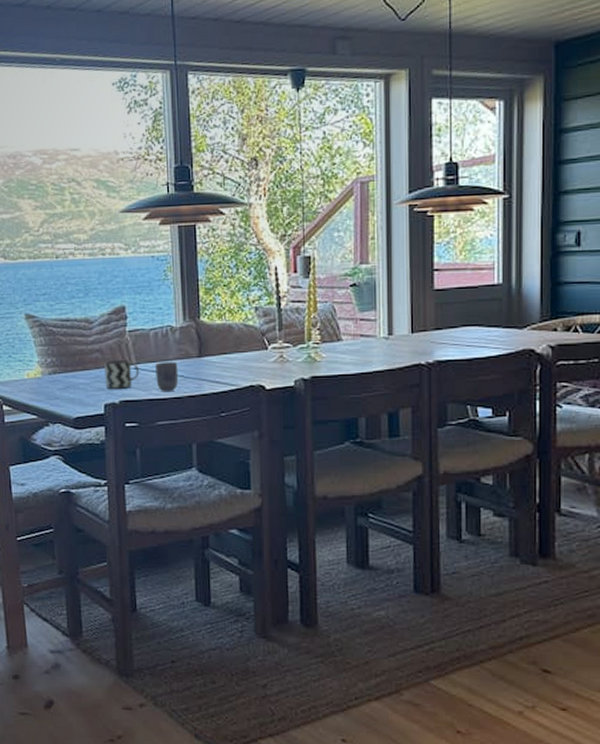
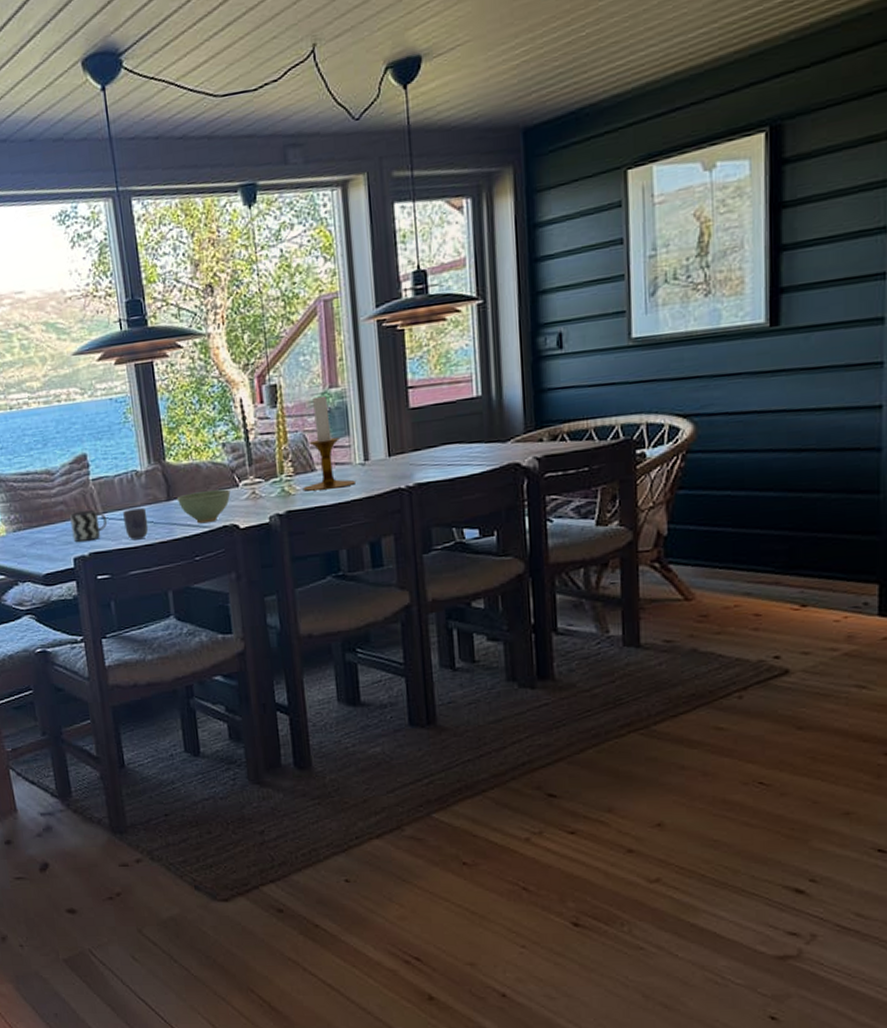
bowl: none [207,351,259,382] -> present [176,489,231,524]
candlestick: none [328,271,380,359] -> present [302,395,357,491]

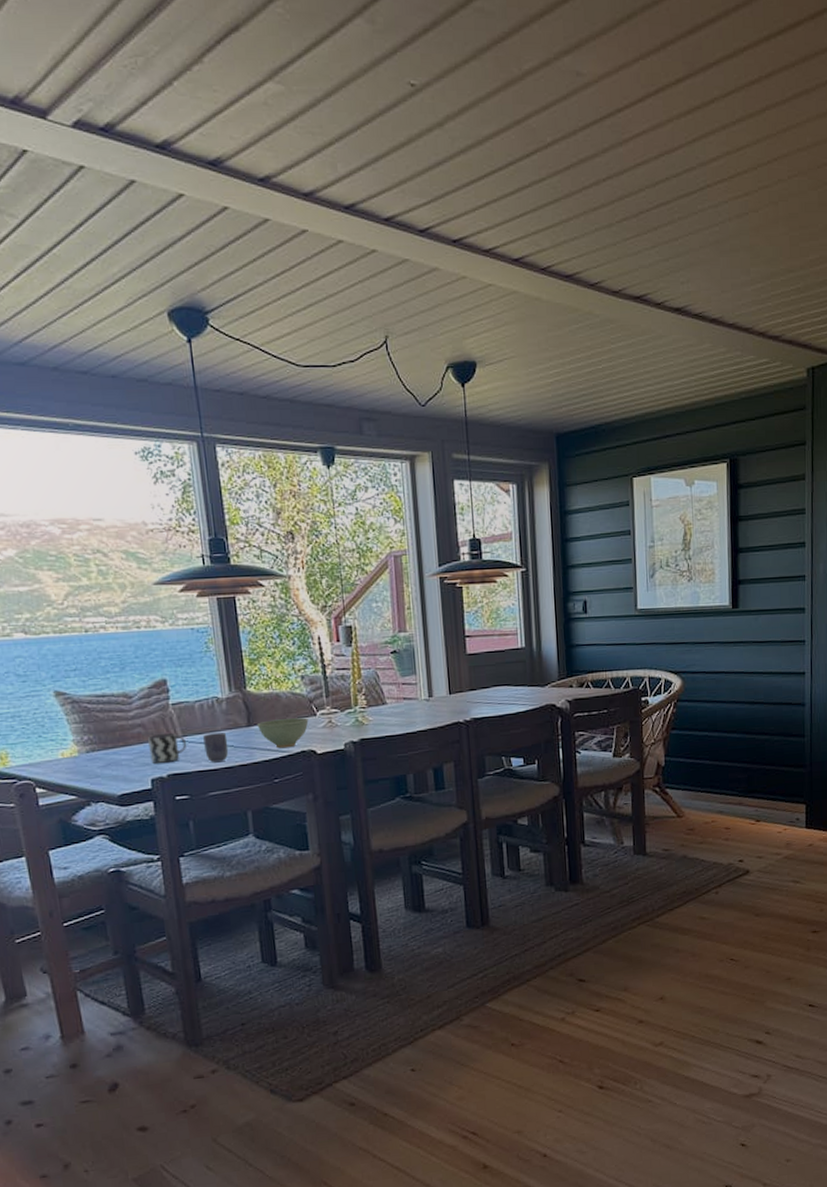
candlestick: present [302,395,357,491] -> none [374,639,422,722]

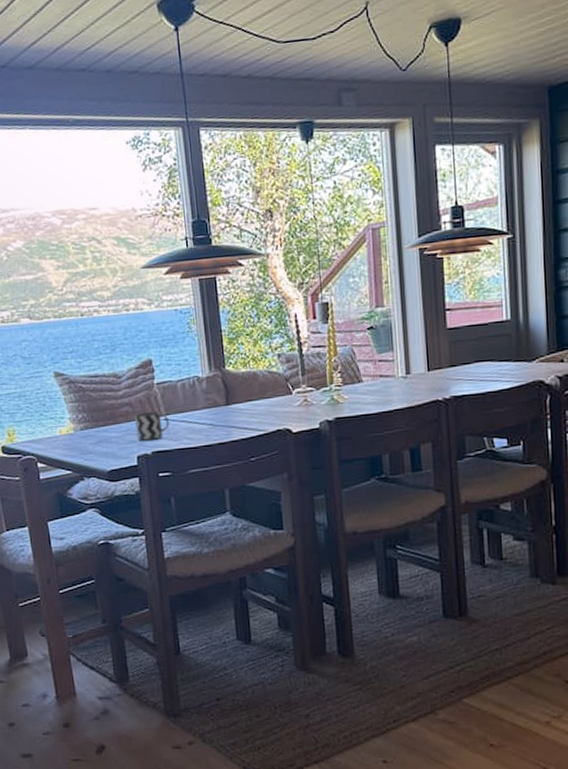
cup: present [203,733,229,763] -> none [185,411,208,441]
bowl: present [256,718,309,749] -> none [234,396,285,427]

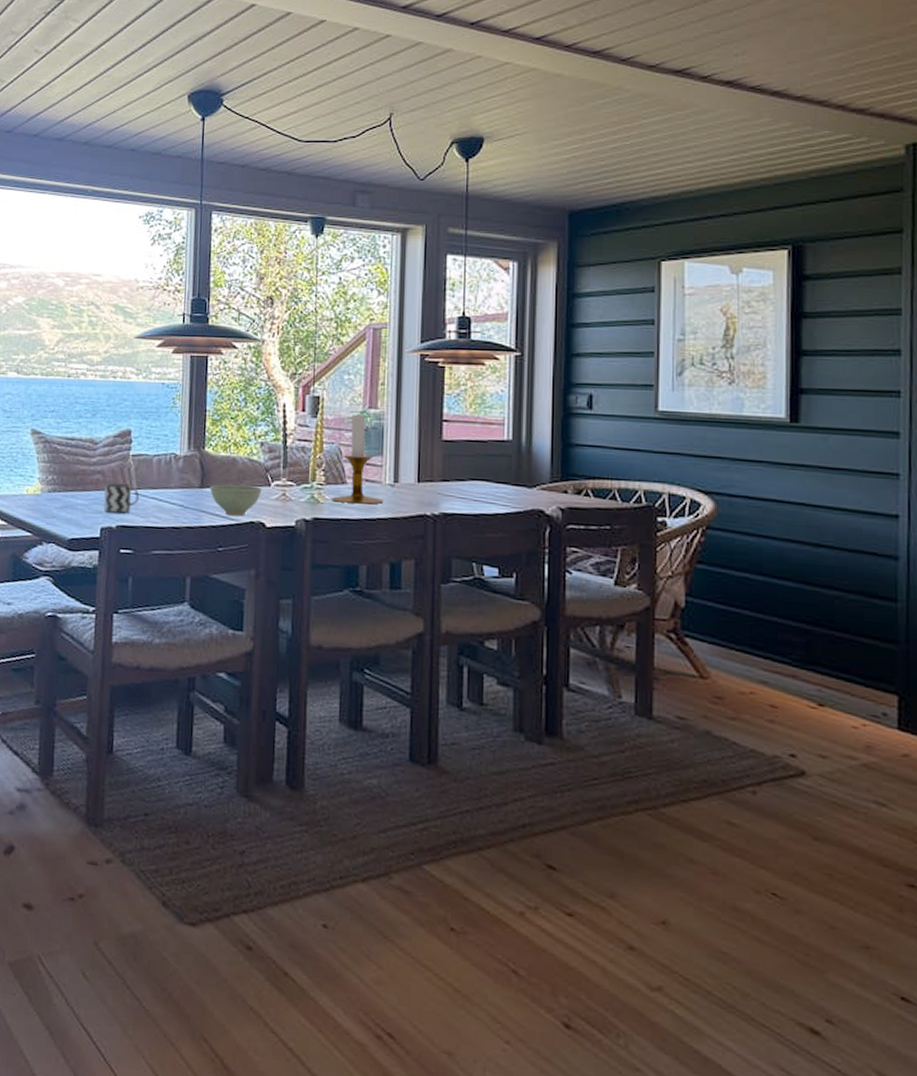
bowl: none [234,396,285,427] -> present [209,484,262,517]
candlestick: none [350,314,399,400] -> present [331,414,384,504]

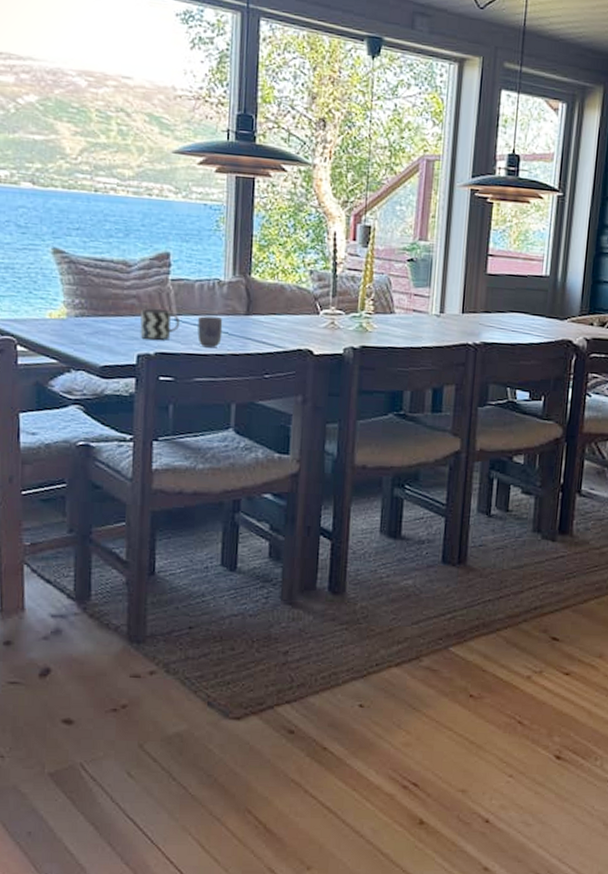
cup: none [155,489,179,521] -> present [197,316,223,348]
bowl: present [209,484,262,517] -> none [256,312,310,344]
candlestick: present [331,414,384,504] -> none [379,245,430,334]

